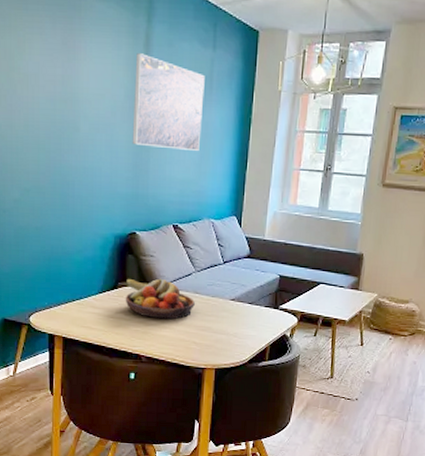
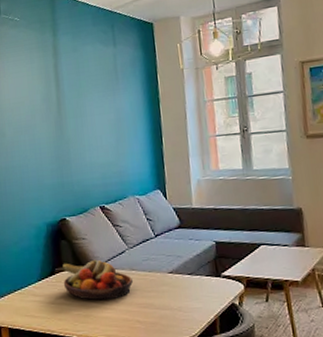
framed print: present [132,53,205,151] -> none [47,62,115,140]

